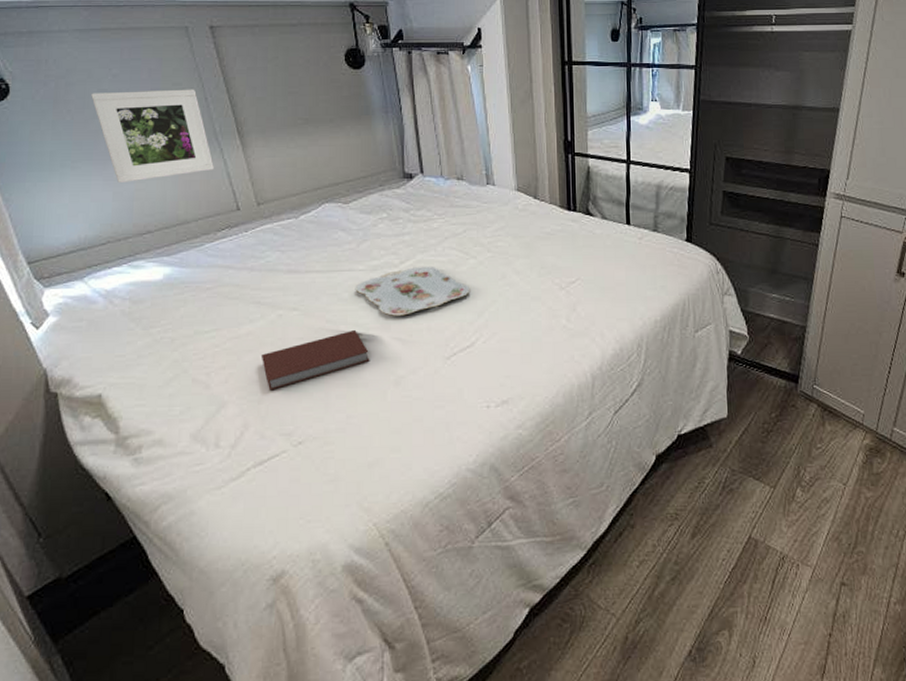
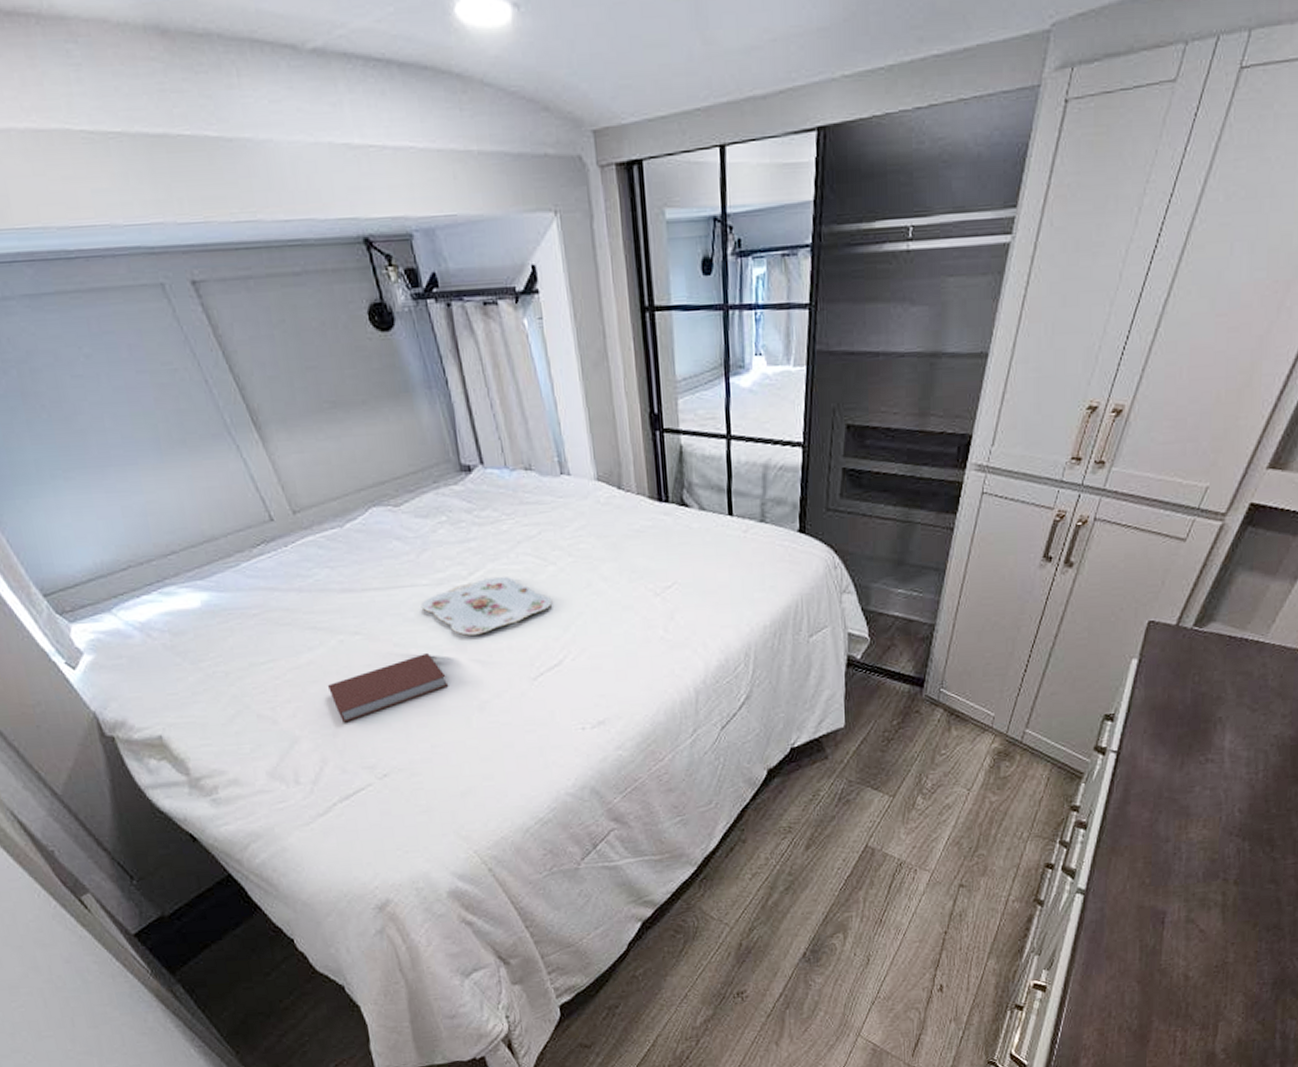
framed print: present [91,89,215,182] -> none [64,369,235,494]

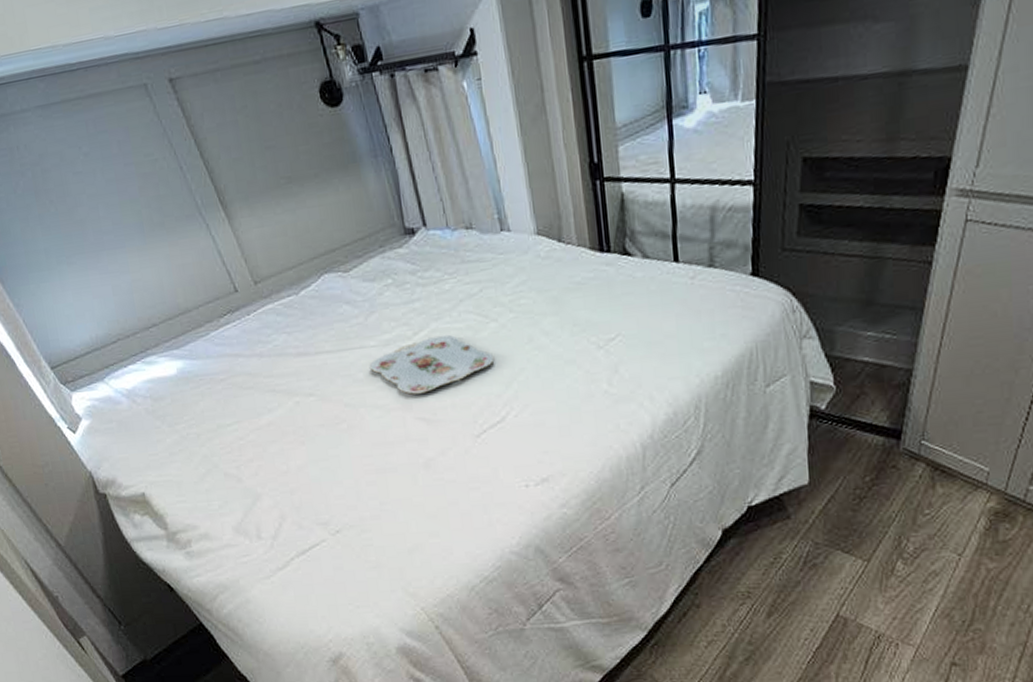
book: present [327,652,449,723] -> none [285,411,396,481]

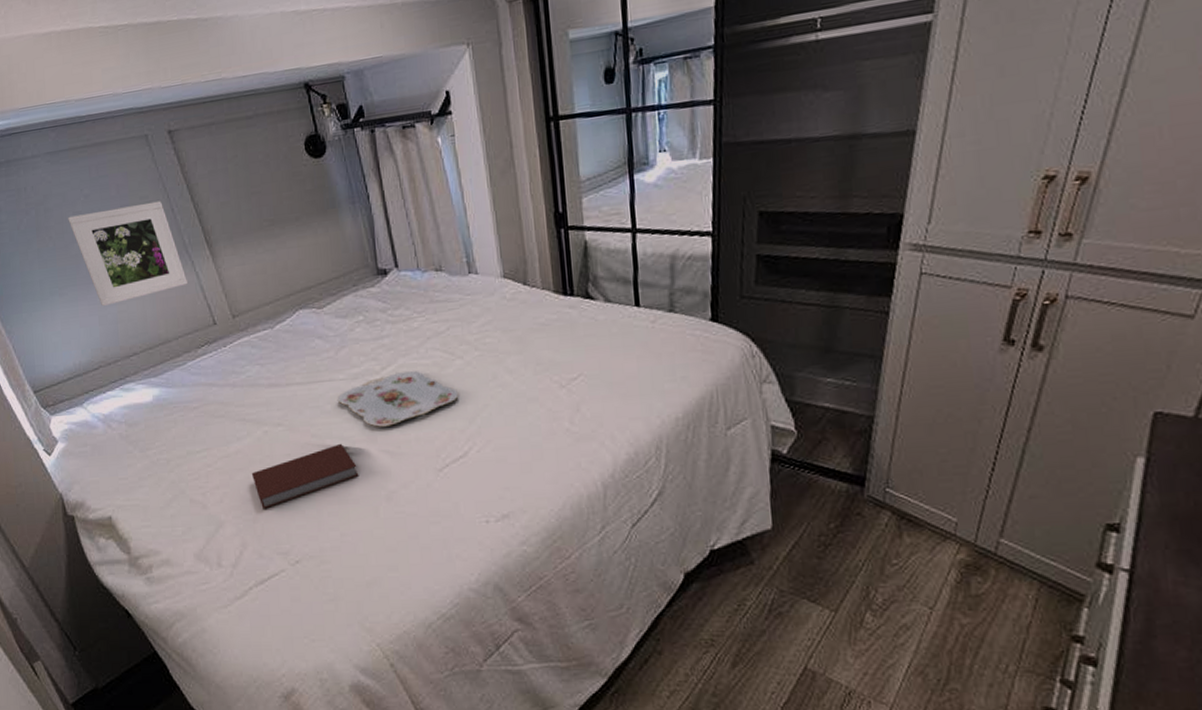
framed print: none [68,158,205,275] -> present [68,201,189,306]
book: none [285,411,396,481] -> present [251,443,359,509]

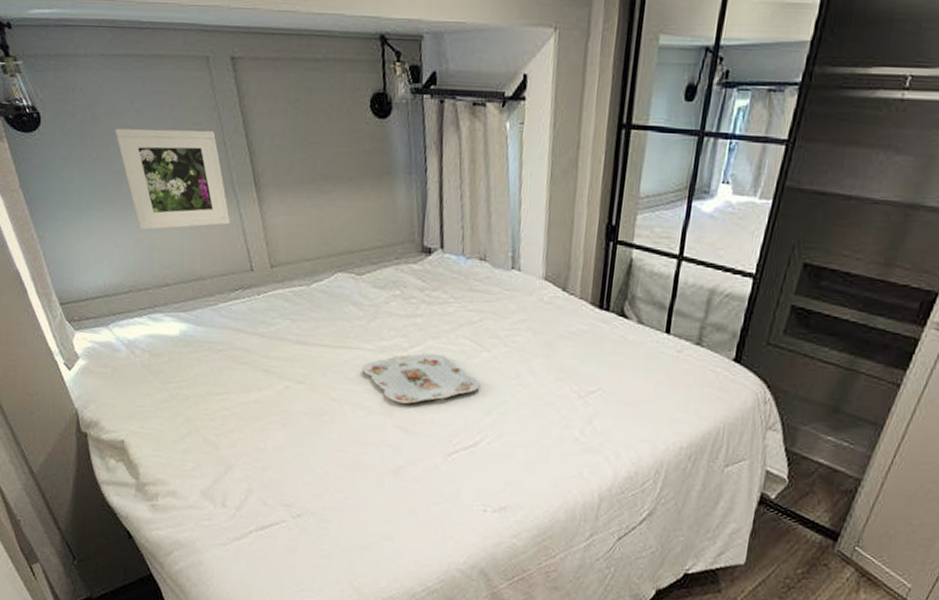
book: present [251,443,359,509] -> none [266,411,371,461]

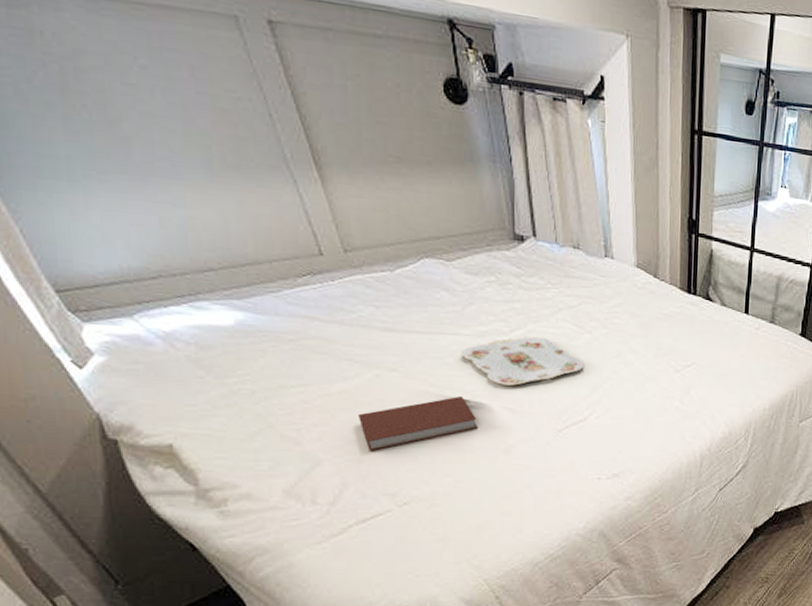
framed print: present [115,128,231,230] -> none [113,86,289,208]
book: none [266,411,371,461] -> present [357,395,479,451]

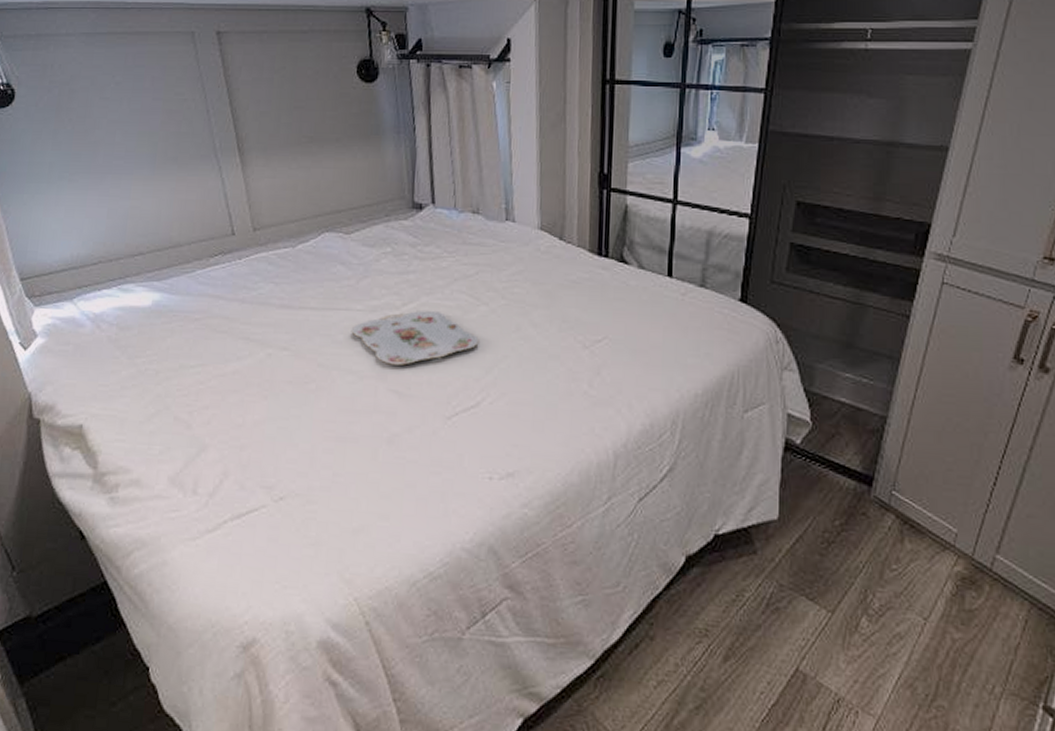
book: present [357,395,479,451] -> none [246,376,363,437]

